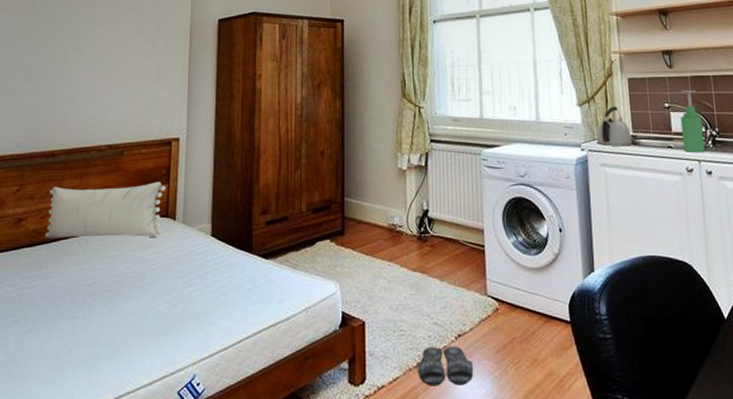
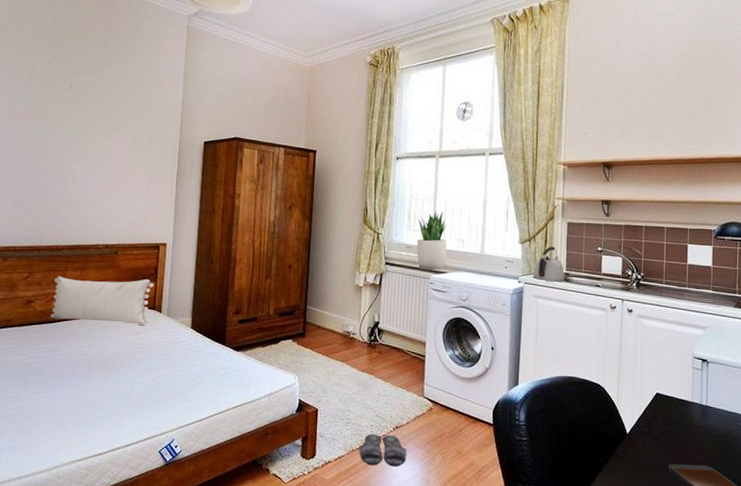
planter: none [463,76,499,145] -> present [417,210,447,271]
soap dispenser: present [680,90,705,153] -> none [609,237,630,293]

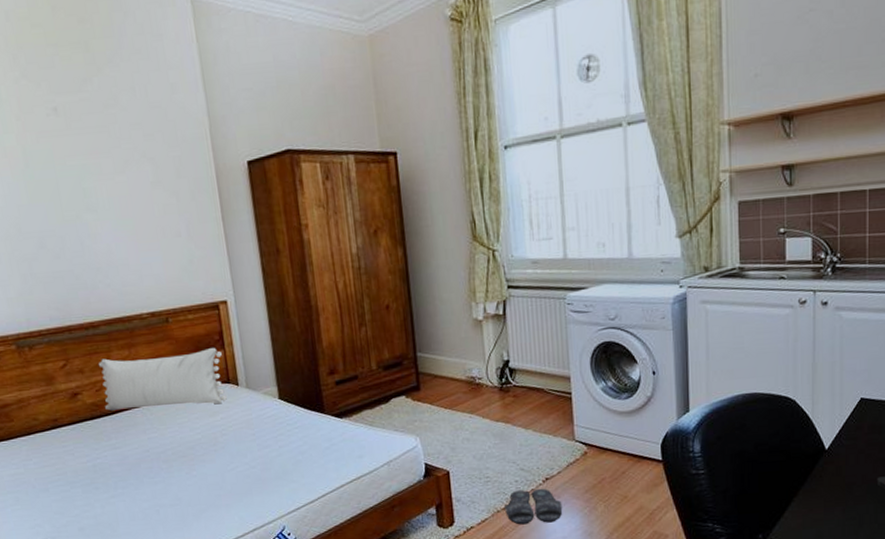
planter: present [417,210,447,271] -> none [543,210,585,289]
kettle: present [532,246,565,283] -> none [697,235,738,283]

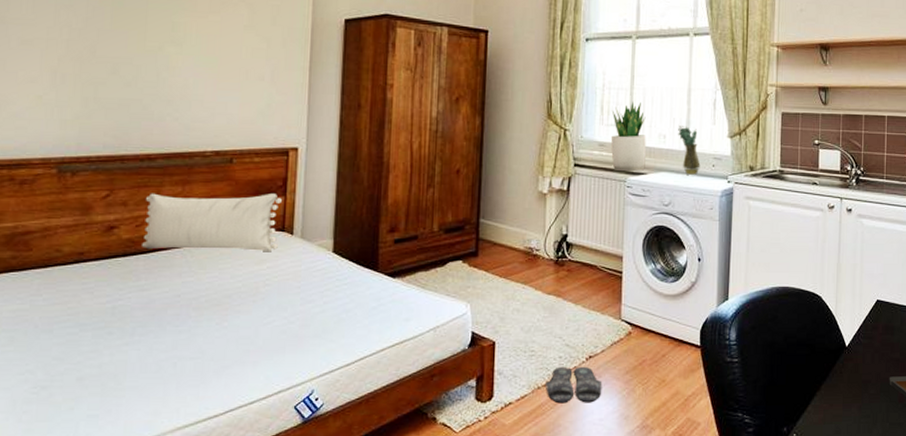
planter: none [543,210,585,289] -> present [611,101,646,172]
vase: none [618,230,647,284] -> present [678,126,701,175]

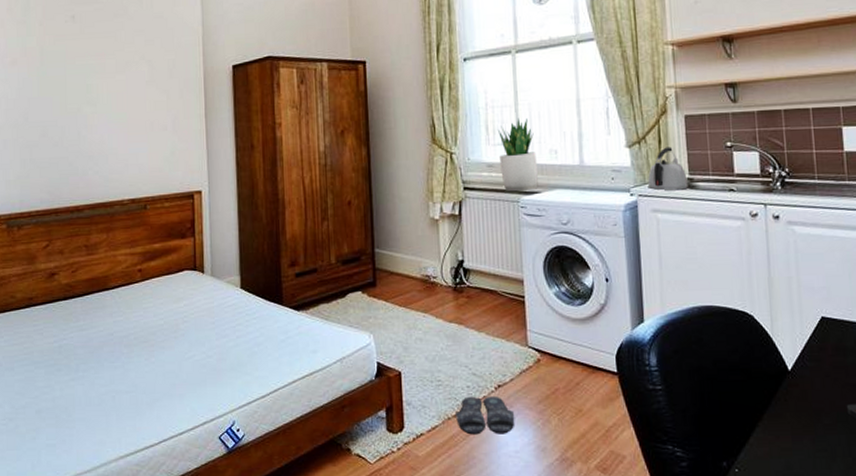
pillow: present [142,192,282,251] -> none [78,234,192,293]
vase: present [678,126,701,175] -> none [570,139,599,190]
kettle: none [743,140,779,182] -> present [647,147,688,192]

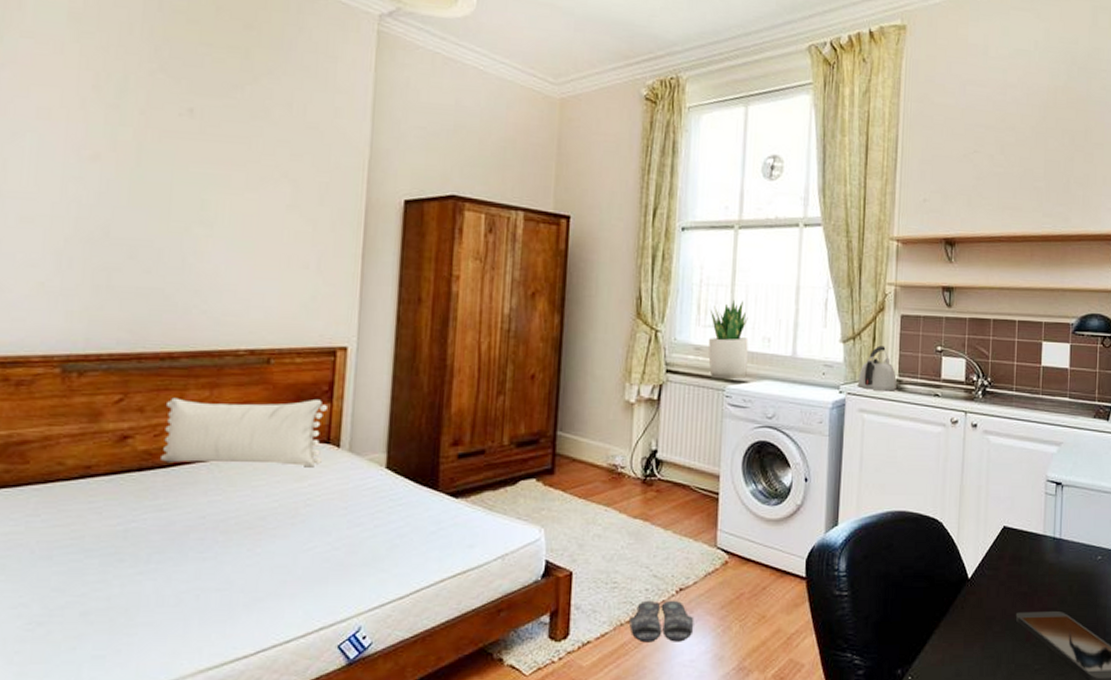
pillow: none [78,234,192,293] -> present [161,397,327,466]

